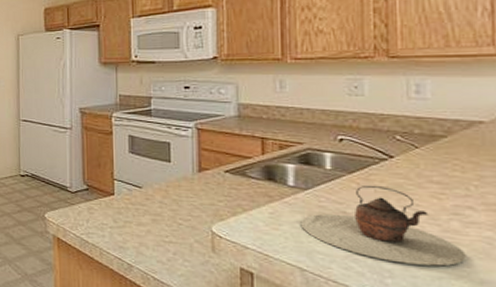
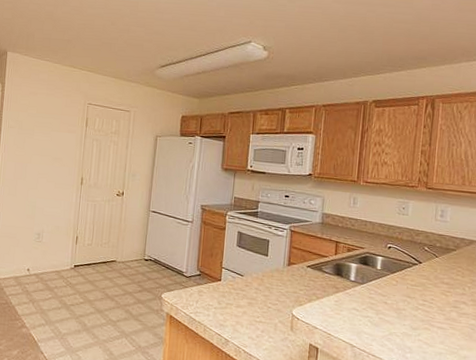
teapot: present [300,185,467,266] -> none [355,282,458,345]

